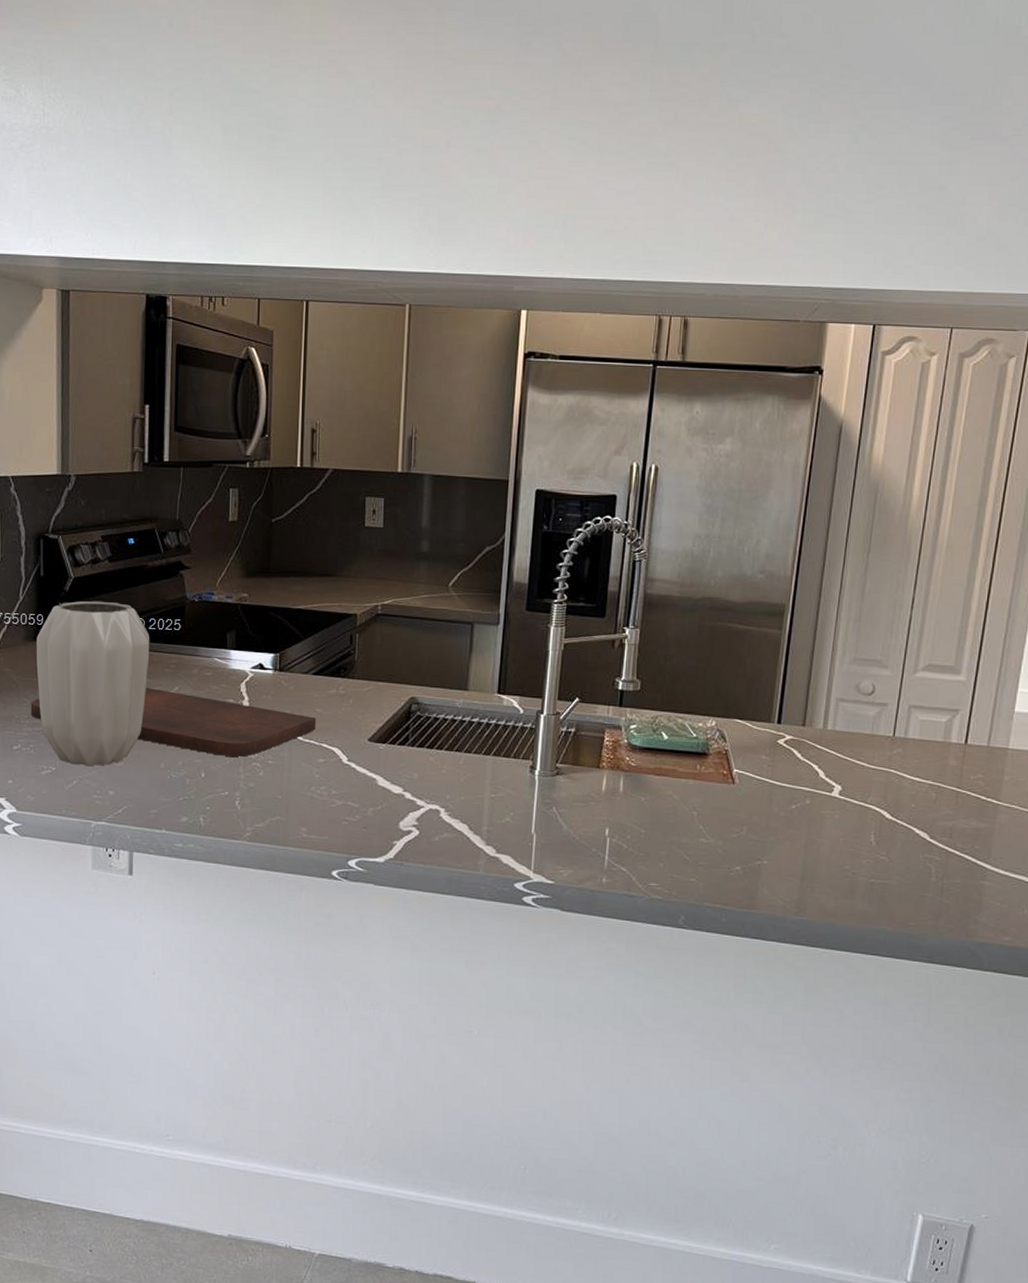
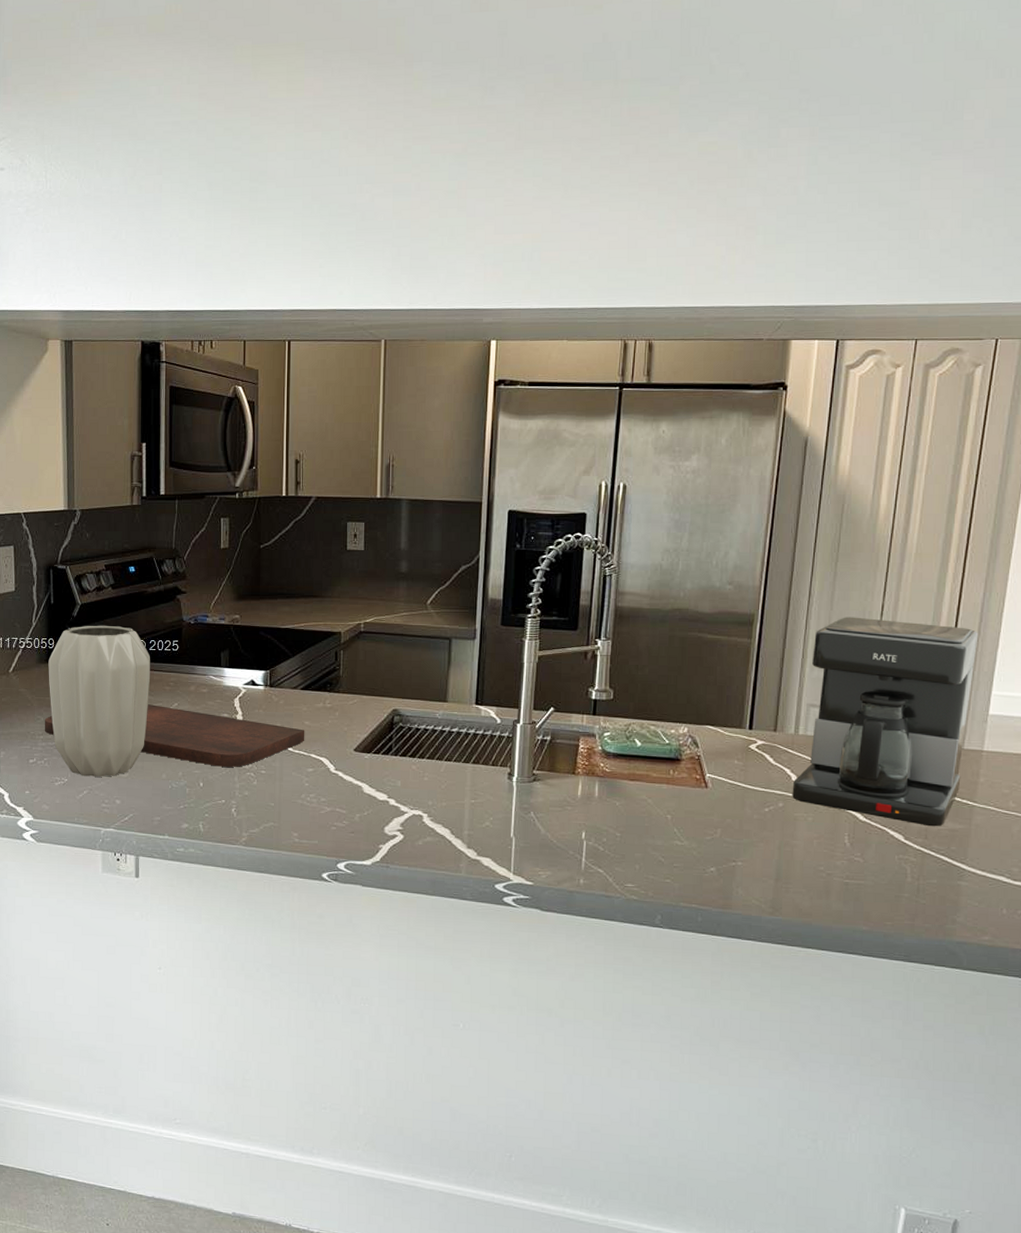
coffee maker: none [819,609,1007,826] -> present [792,617,979,827]

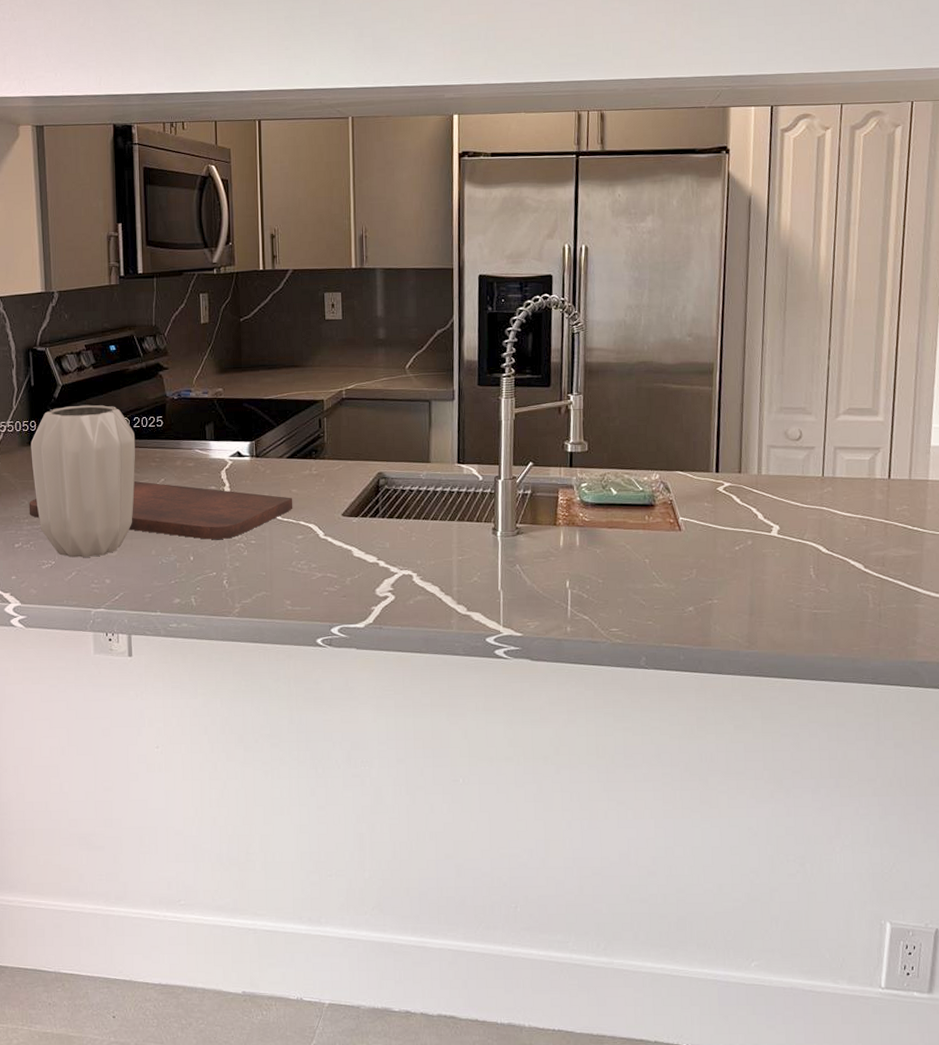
coffee maker: present [792,617,979,827] -> none [759,361,917,555]

